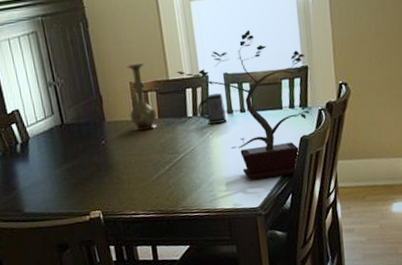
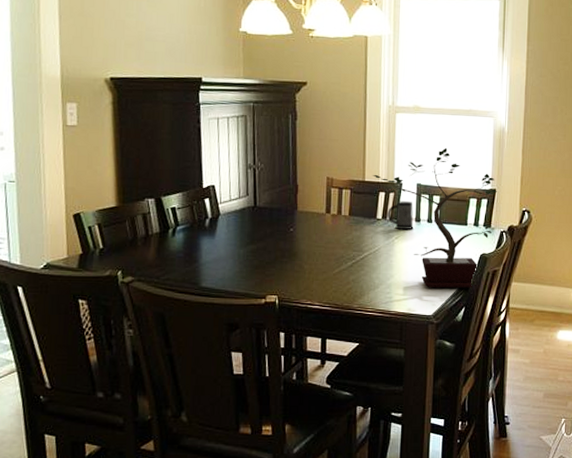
vase: present [127,63,158,131] -> none [321,161,348,225]

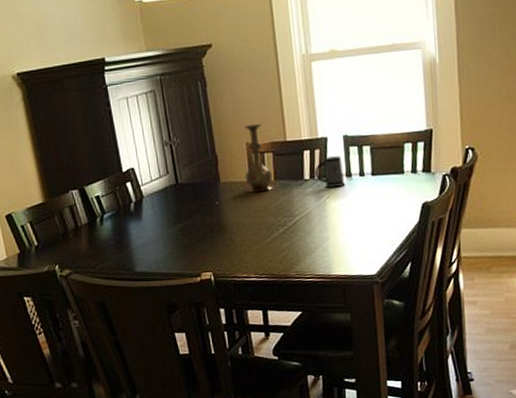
vase: none [321,161,348,225] -> present [244,124,273,193]
potted plant: present [373,147,498,288] -> none [294,91,435,247]

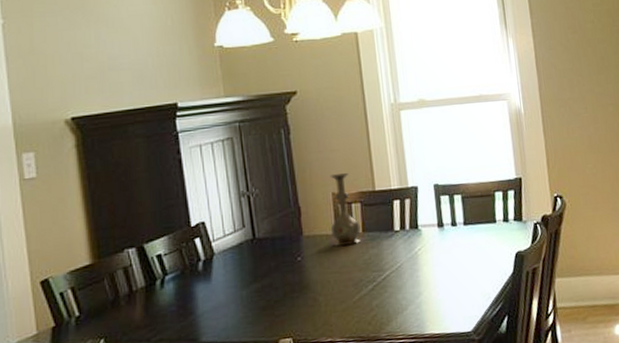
mug: present [315,156,345,188] -> none [405,205,437,239]

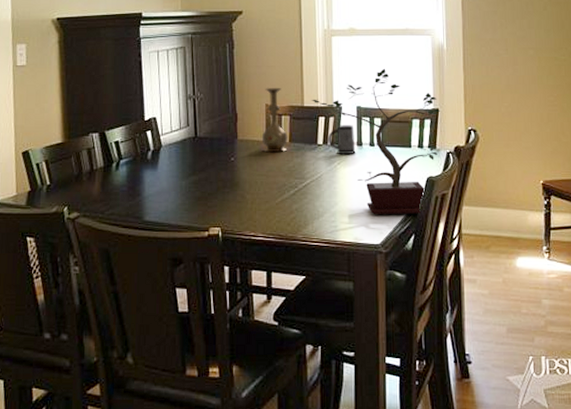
potted plant: none [383,140,526,301] -> present [311,68,441,215]
mug: none [405,205,437,239] -> present [328,125,356,154]

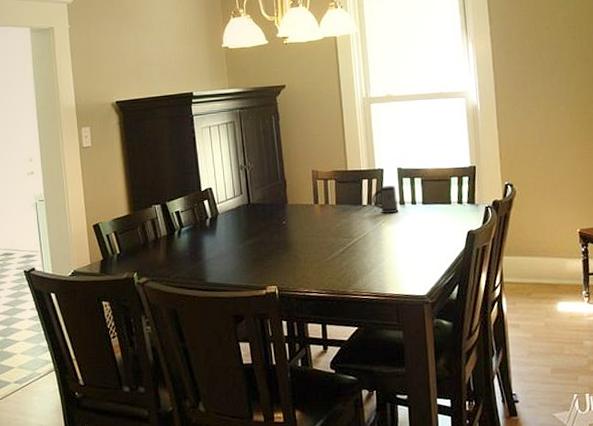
vase: present [261,88,288,152] -> none [310,155,335,214]
potted plant: present [311,68,441,215] -> none [354,131,478,269]

